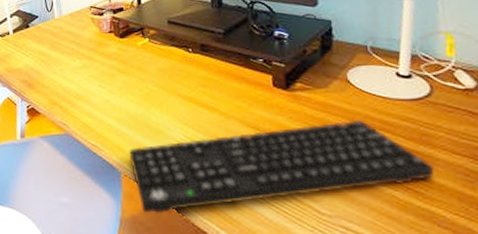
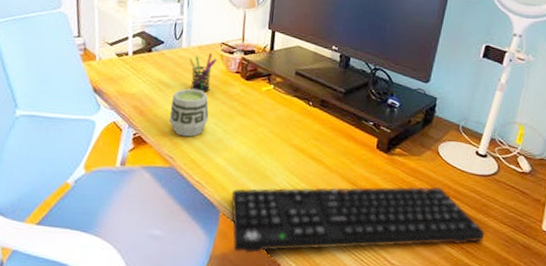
cup: none [55,55,92,103] -> present [169,88,209,137]
pen holder: none [64,18,89,57] -> present [189,52,216,93]

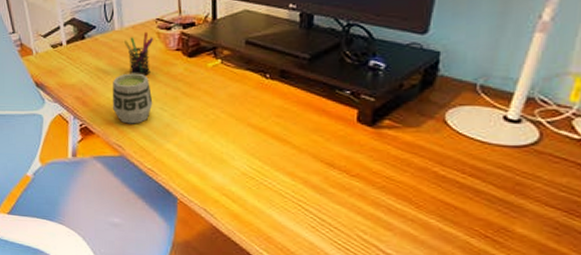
keyboard: present [231,186,485,253] -> none [187,163,521,241]

